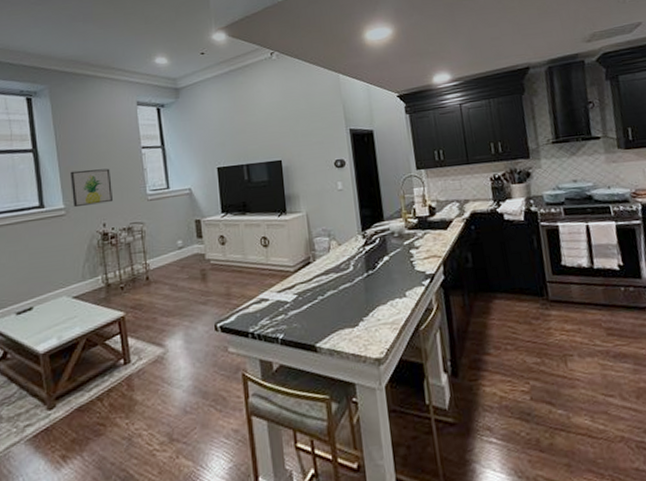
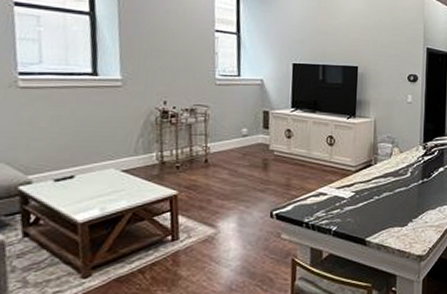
wall art: present [70,168,112,207] -> none [131,42,178,81]

